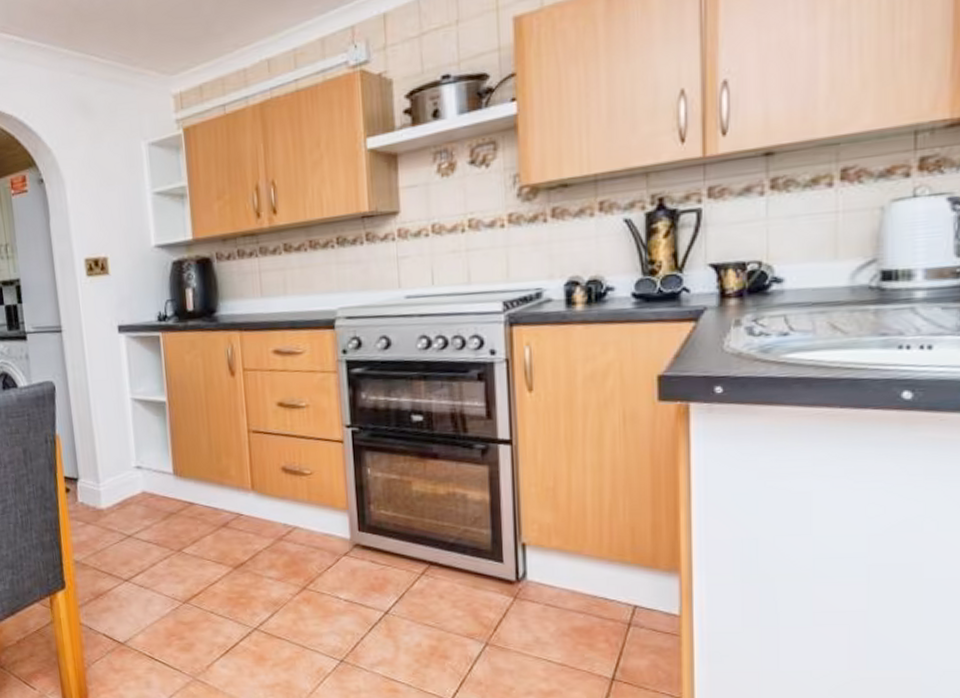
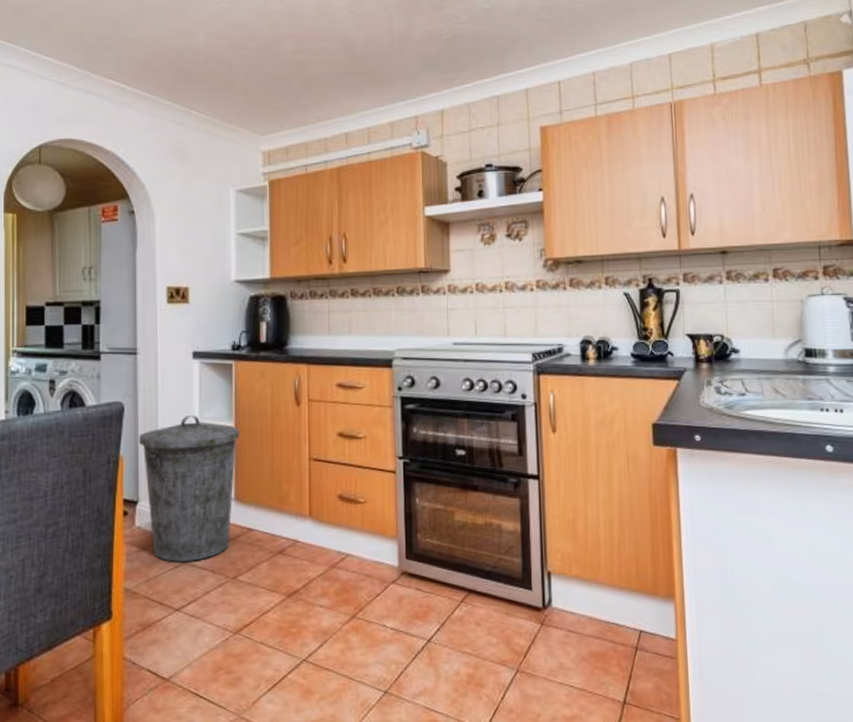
trash can: none [72,391,173,536] -> present [138,414,239,563]

